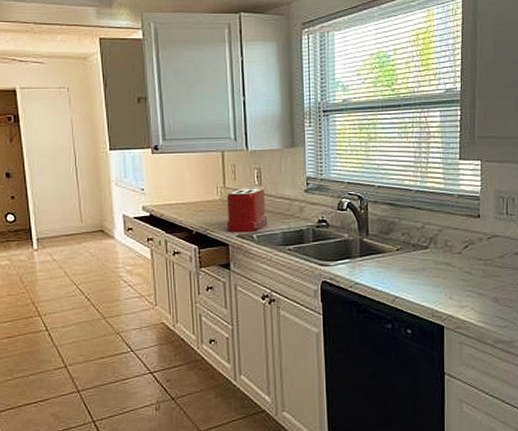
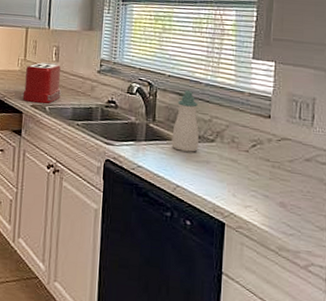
soap bottle: none [386,200,413,262] -> present [171,90,199,152]

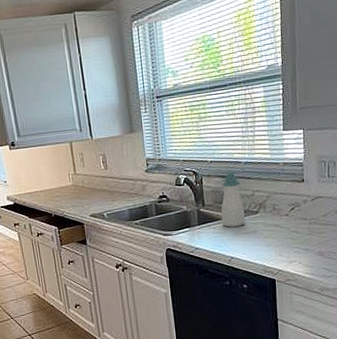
toaster: present [21,61,62,104] -> none [77,171,116,213]

